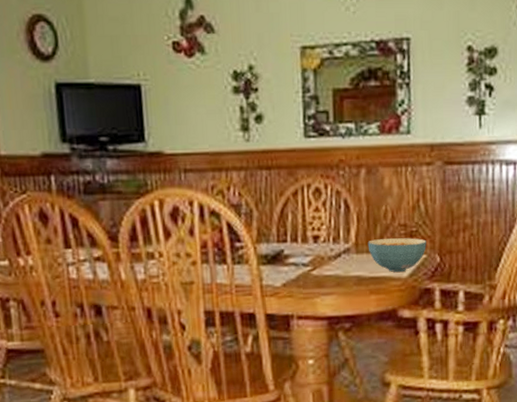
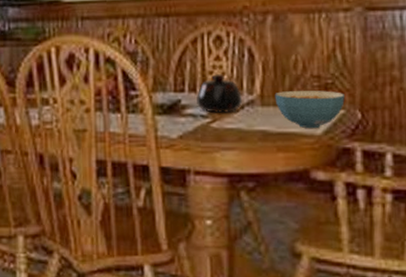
teapot: none [297,223,340,261] -> present [195,73,243,113]

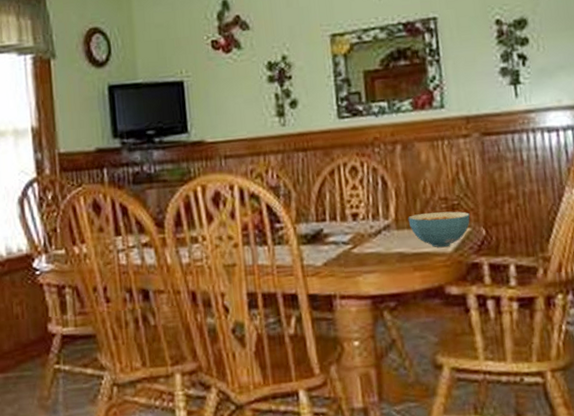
teapot: present [195,73,243,113] -> none [336,201,380,239]

